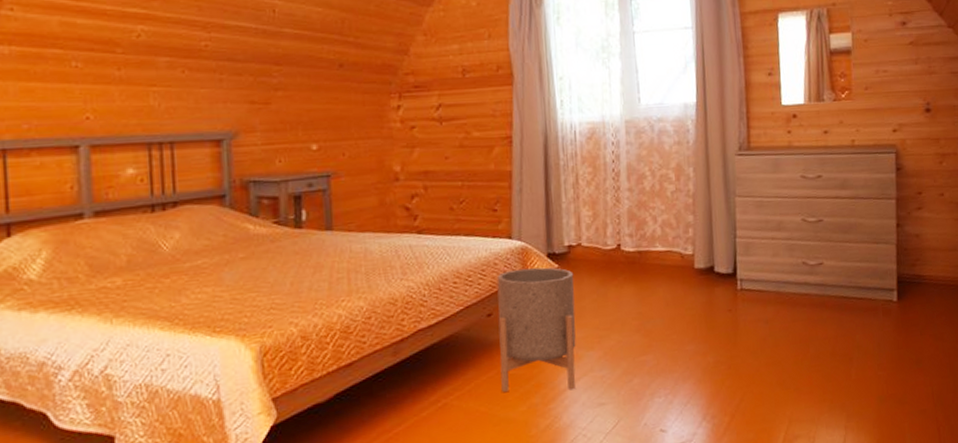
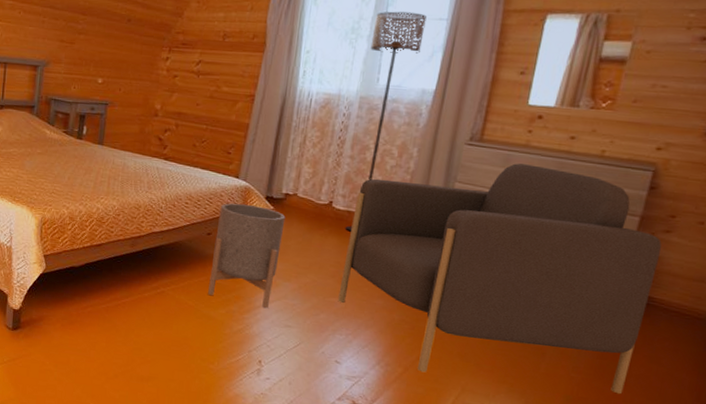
floor lamp: none [623,23,674,275] -> present [345,11,427,232]
armchair: none [644,165,922,415] -> present [337,163,662,394]

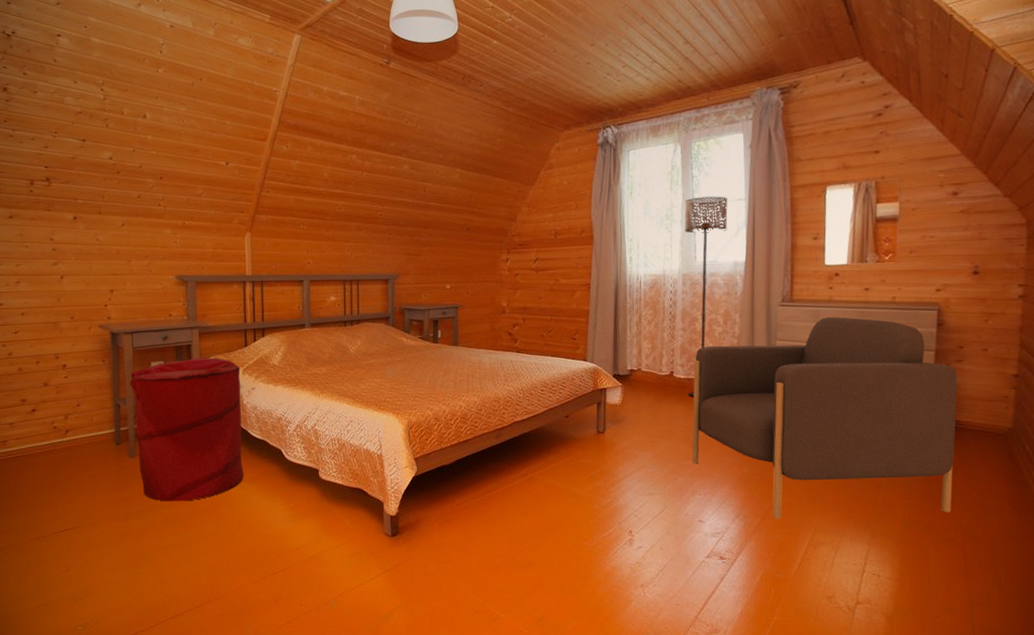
planter: present [208,203,286,309] -> none [573,384,634,480]

